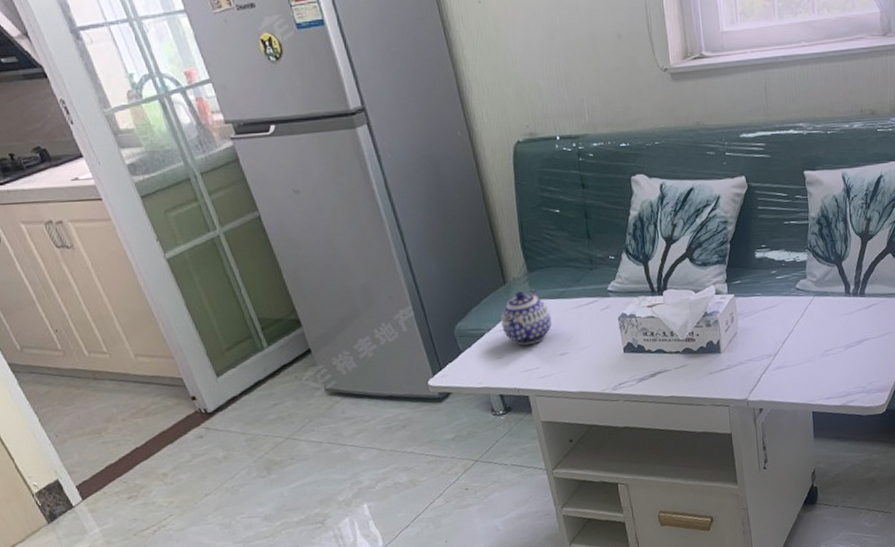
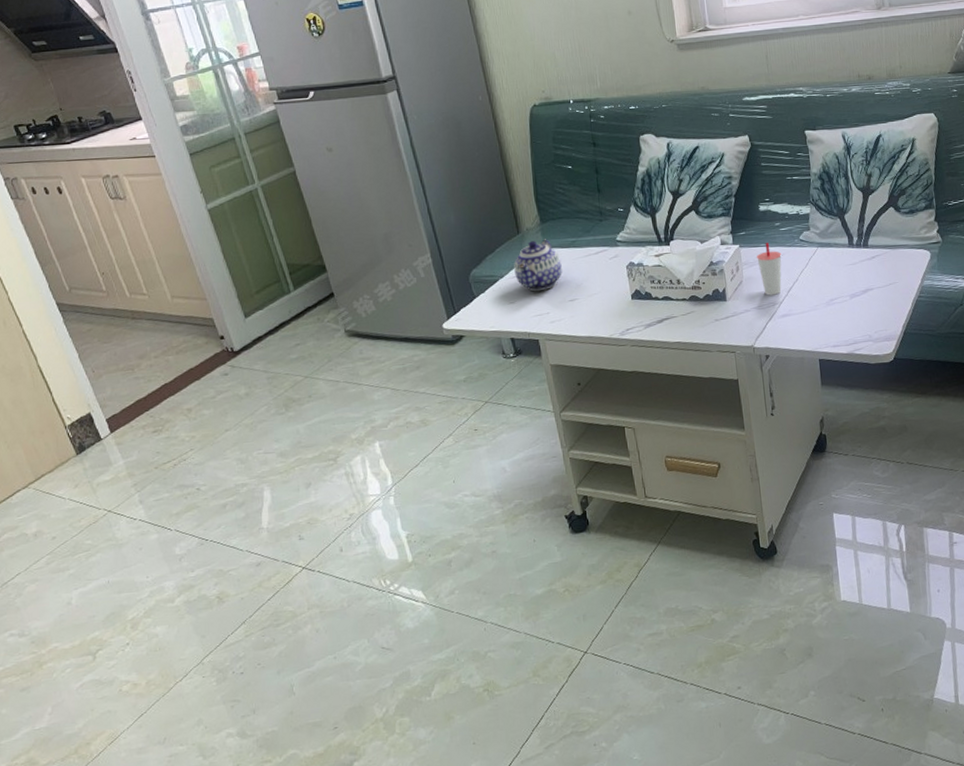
cup: none [752,292,777,347] -> present [757,243,782,296]

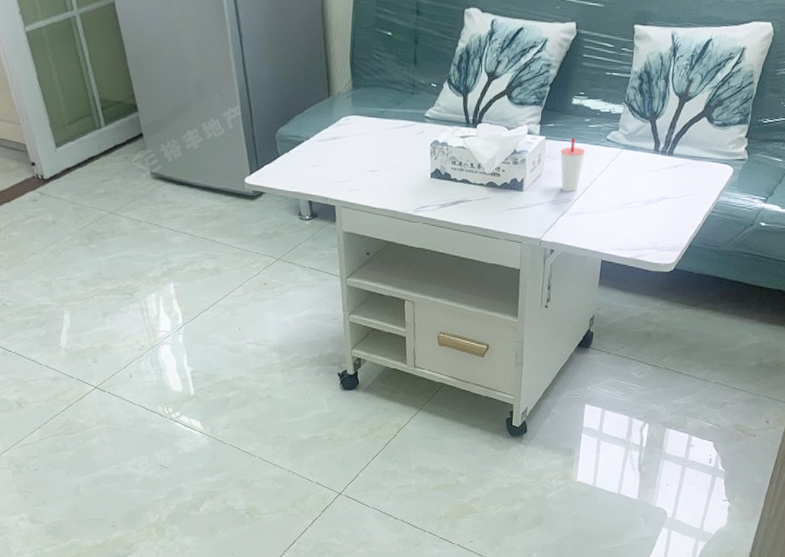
teapot: present [514,239,562,292] -> none [320,105,368,158]

